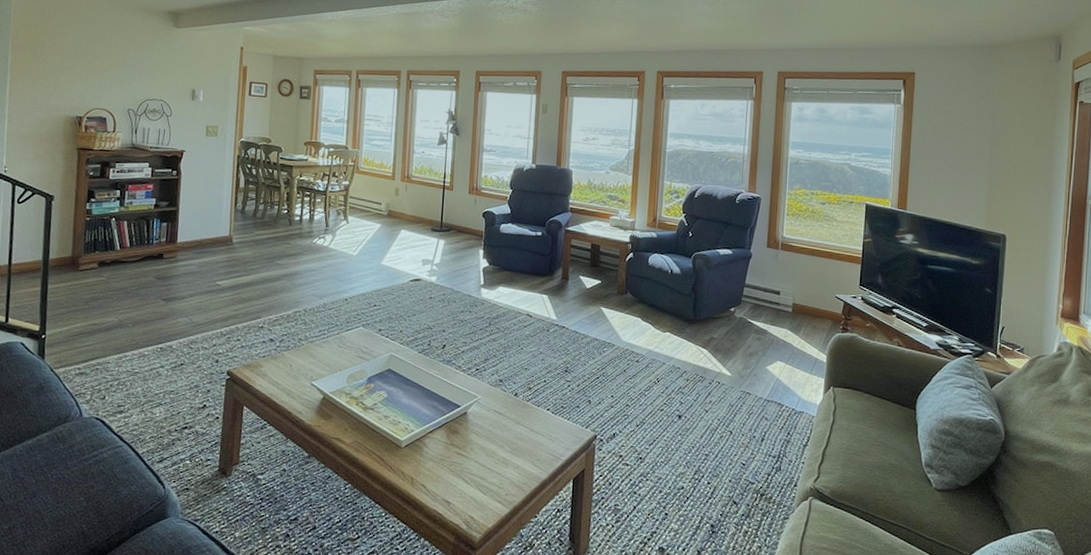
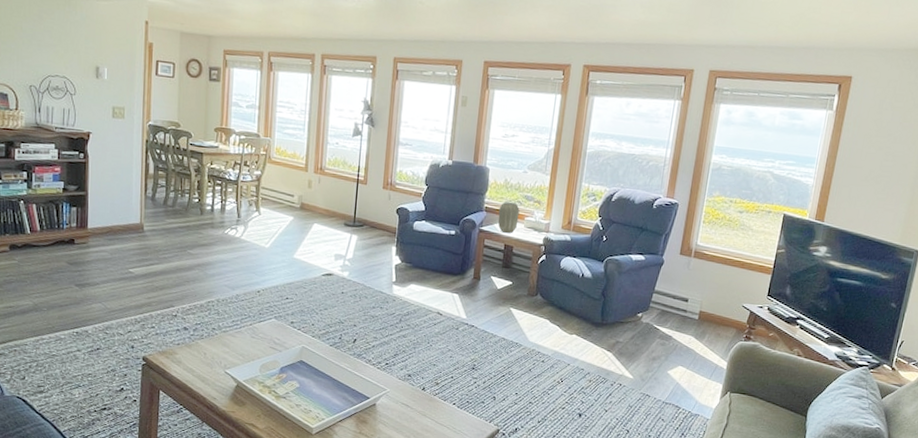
vase: none [583,203,604,232] -> present [498,202,520,233]

